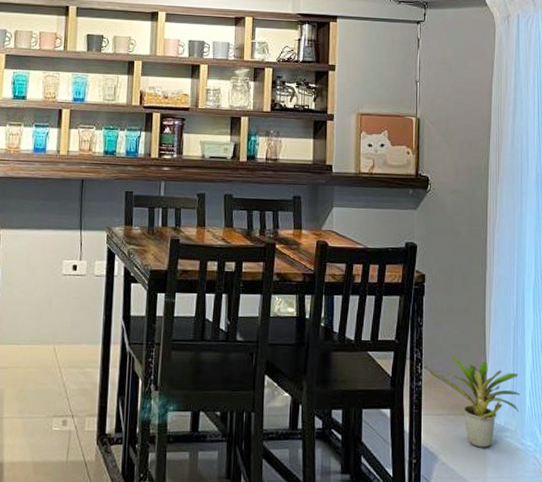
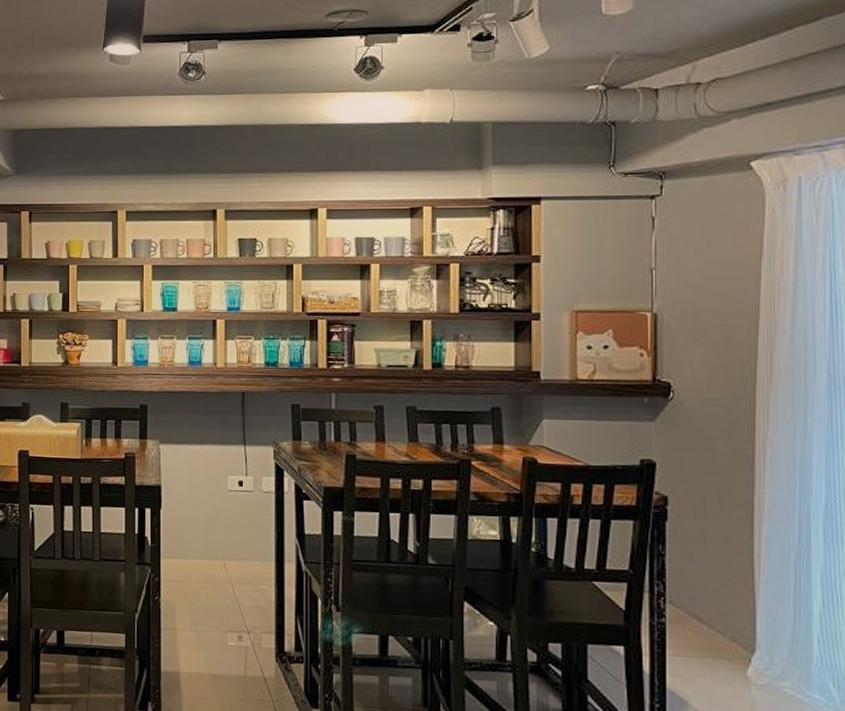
potted plant: present [429,356,520,448] -> none [676,591,804,698]

